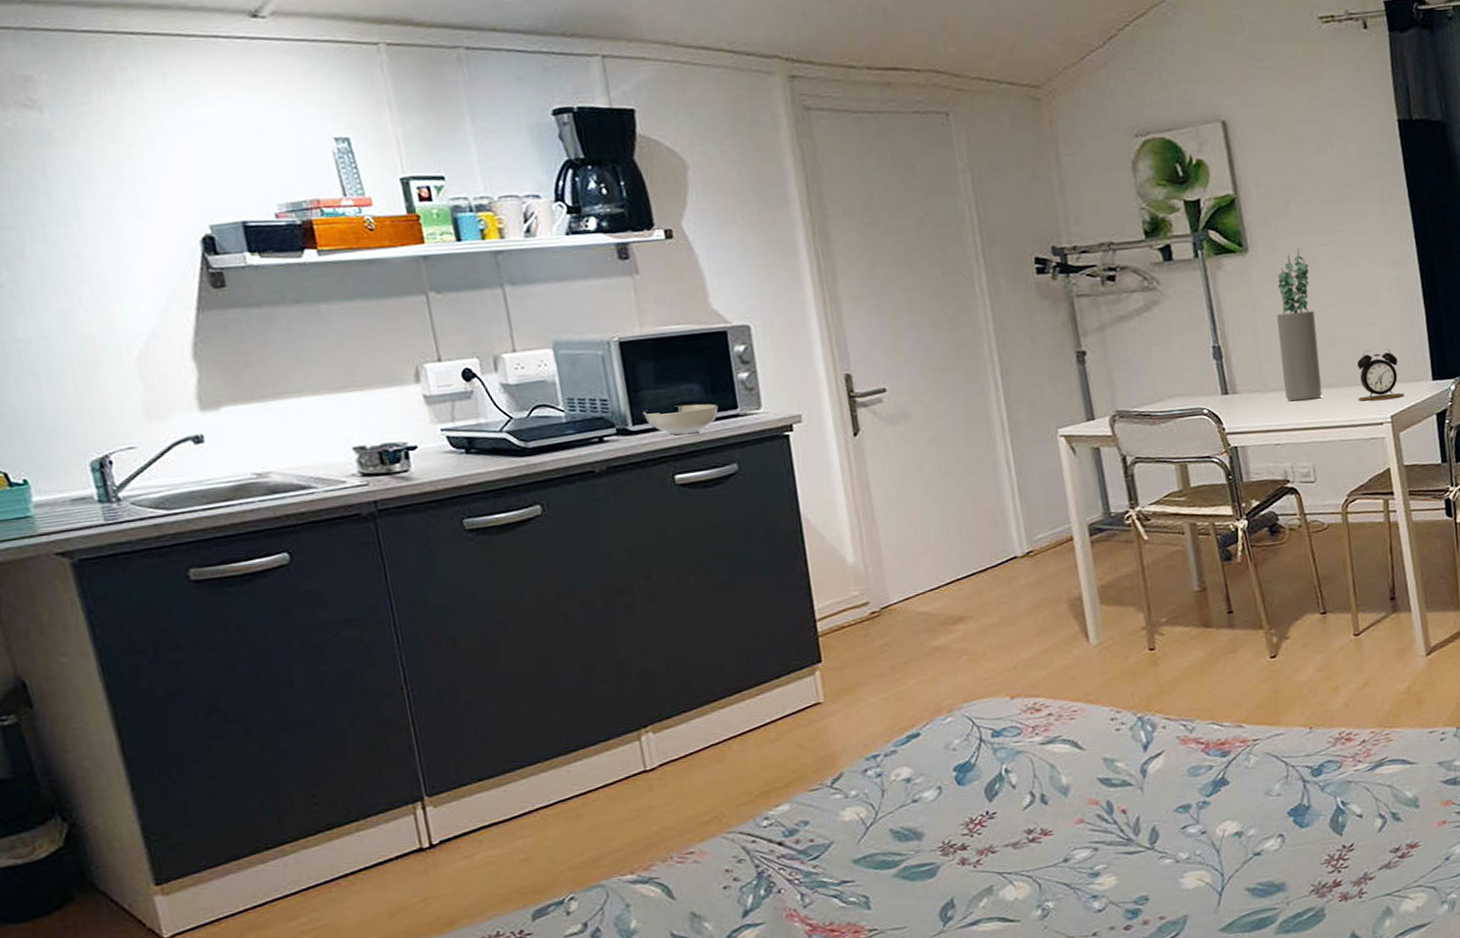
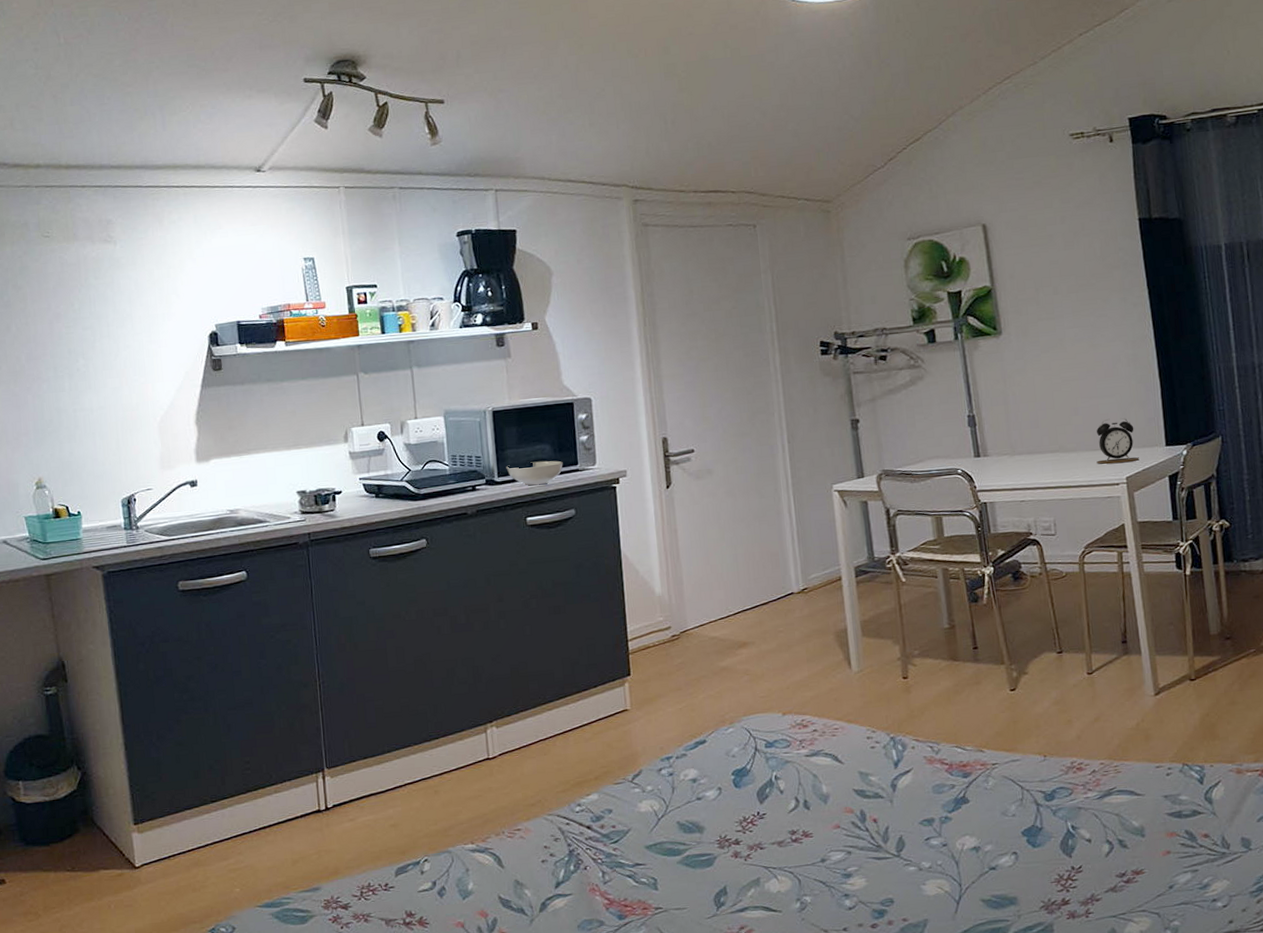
vase: present [1276,248,1322,402] -> none [1024,331,1064,464]

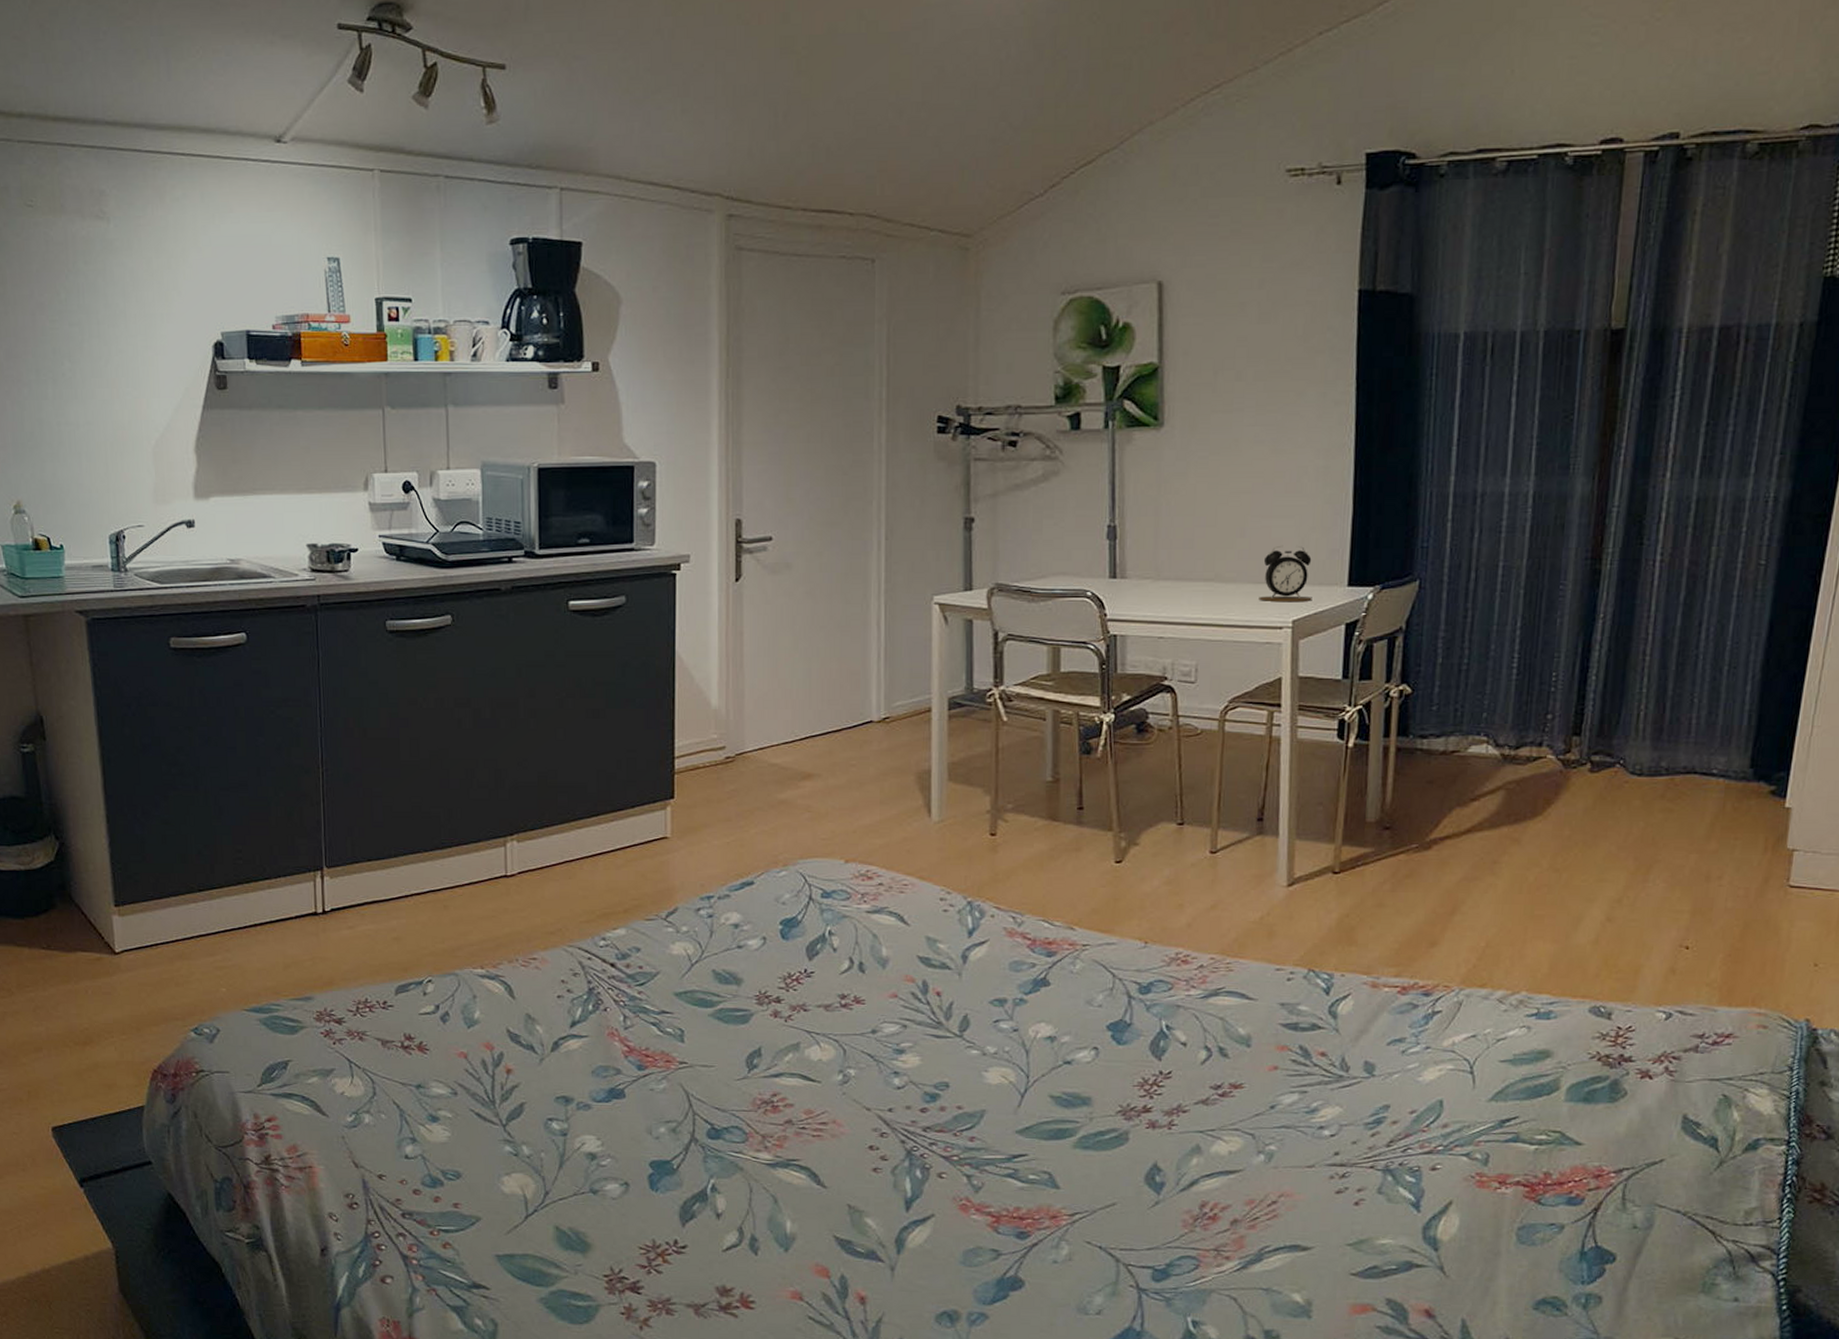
bowl: present [506,460,563,486] -> none [549,534,616,563]

